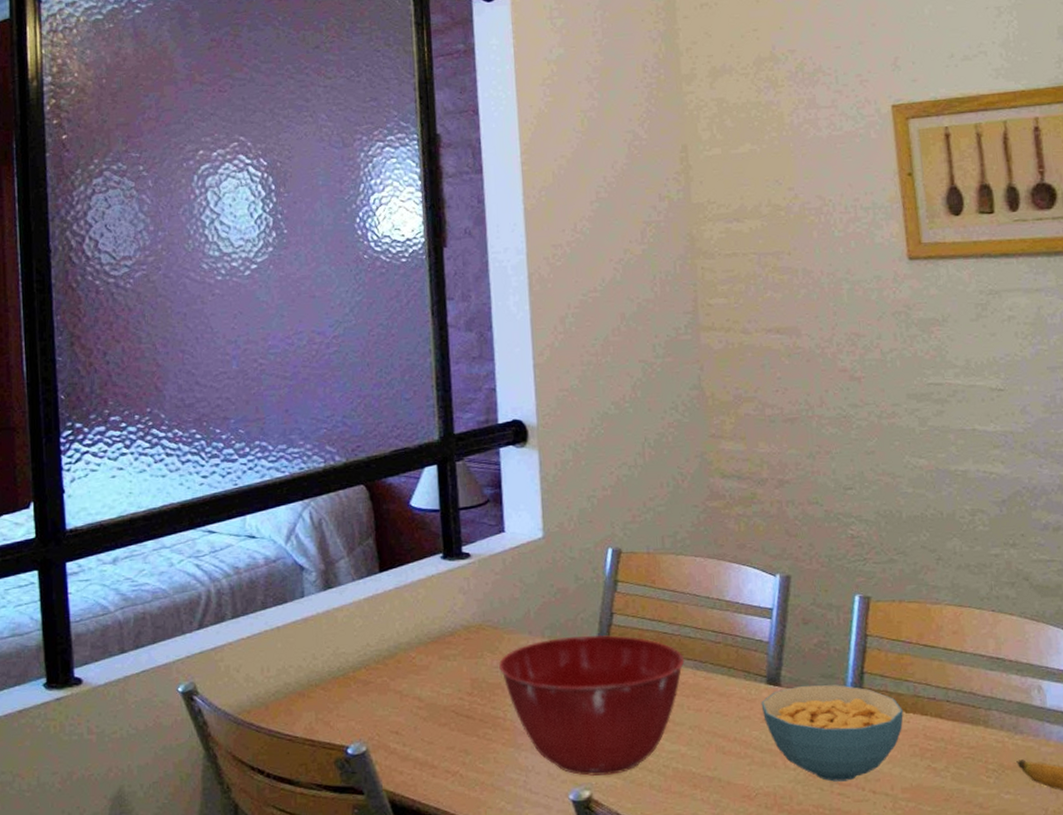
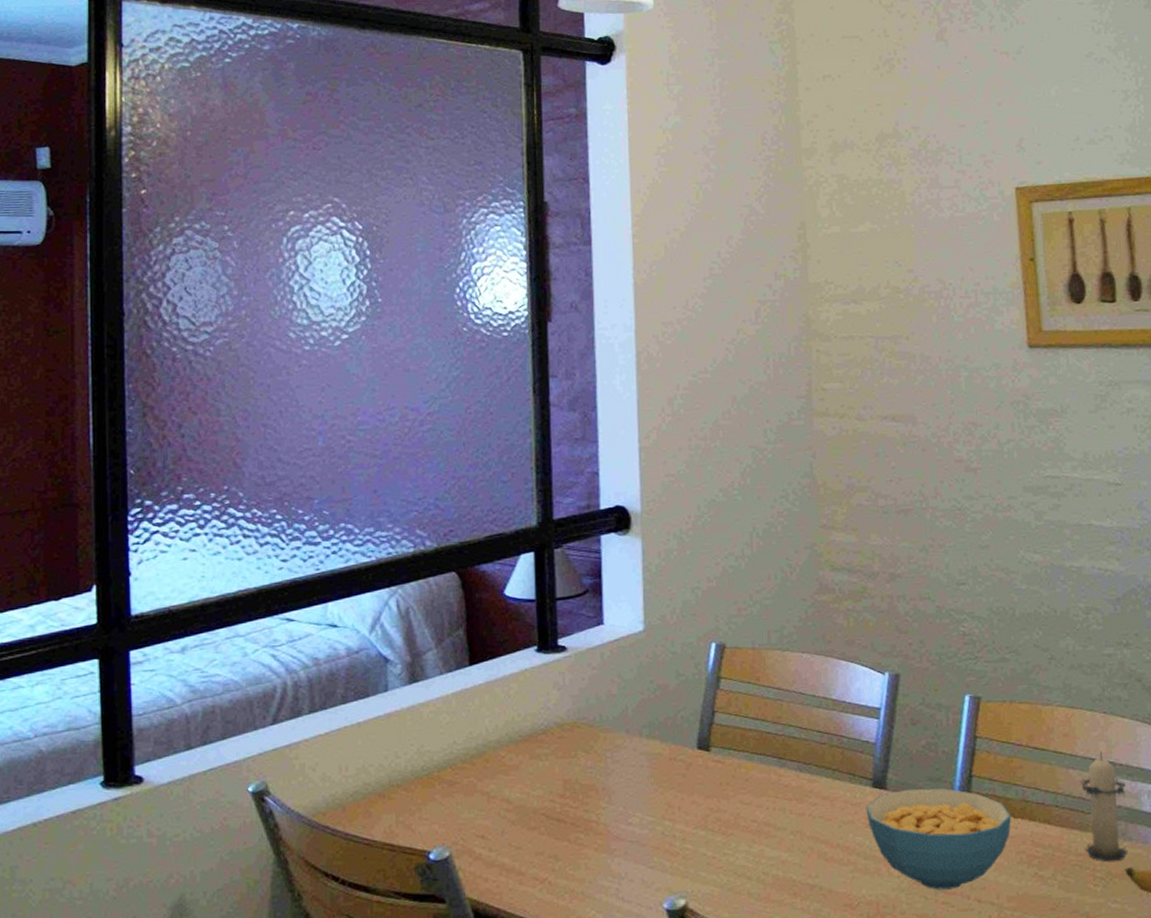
mixing bowl: present [499,634,685,777] -> none [594,734,788,885]
candle: none [970,648,1020,755] -> present [1080,751,1128,863]

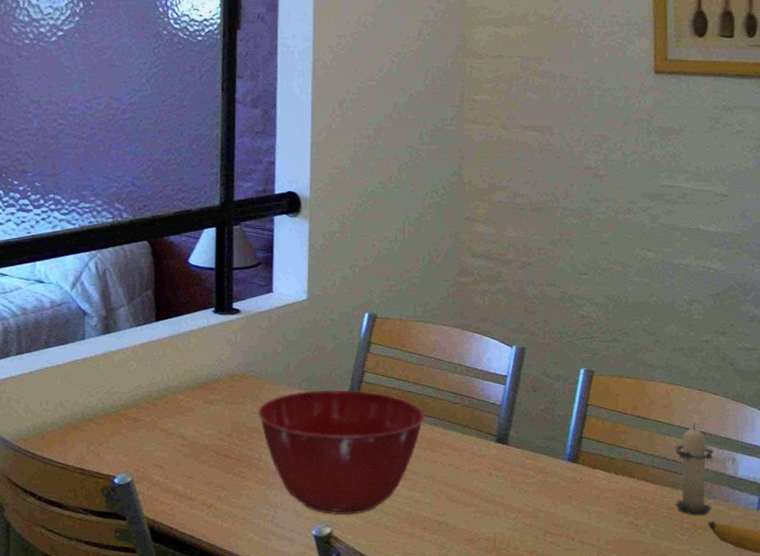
mixing bowl: none [594,734,788,885] -> present [258,389,425,516]
cereal bowl: present [866,788,1011,890] -> none [489,445,613,532]

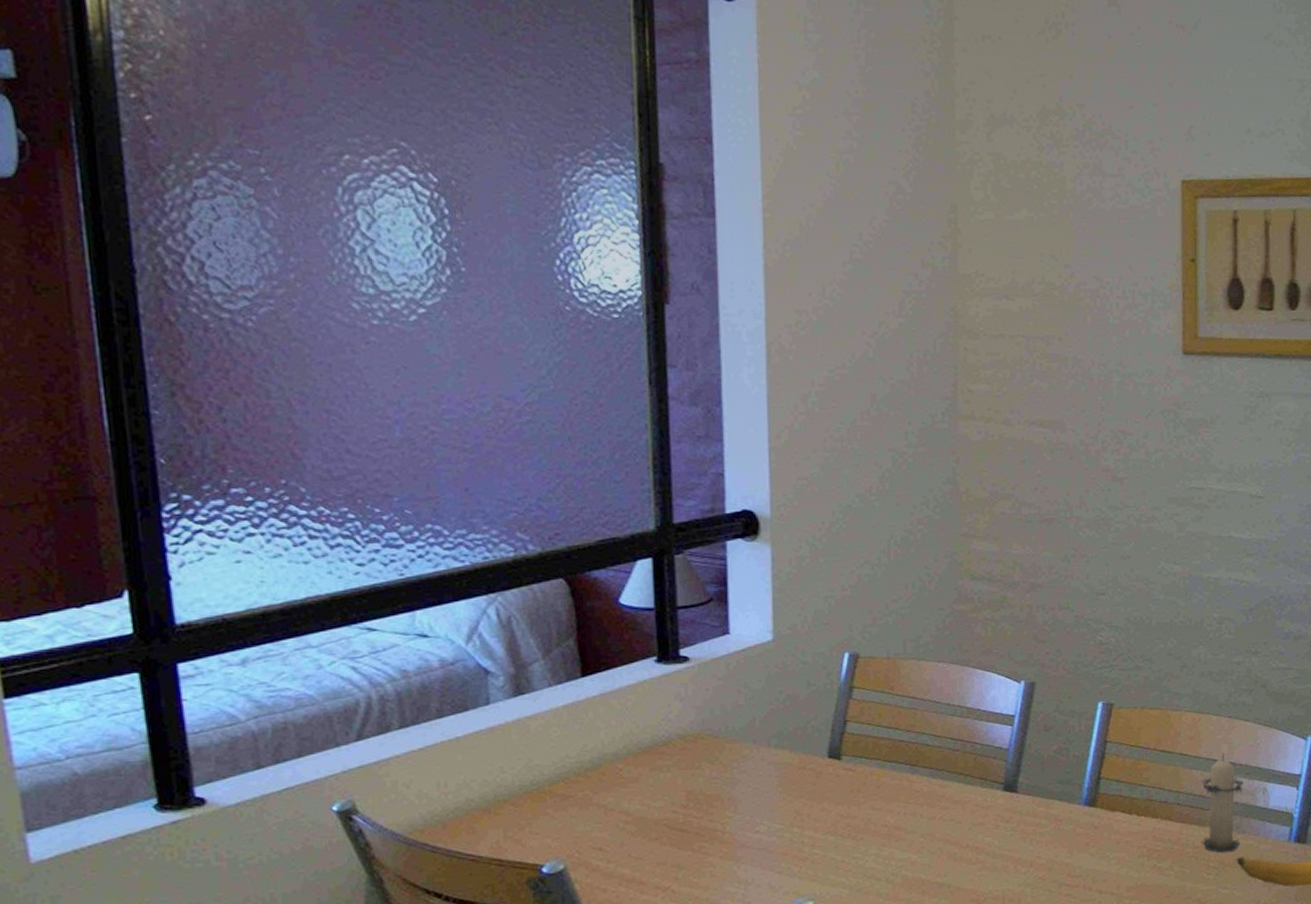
mixing bowl: present [258,389,425,516] -> none [719,743,921,887]

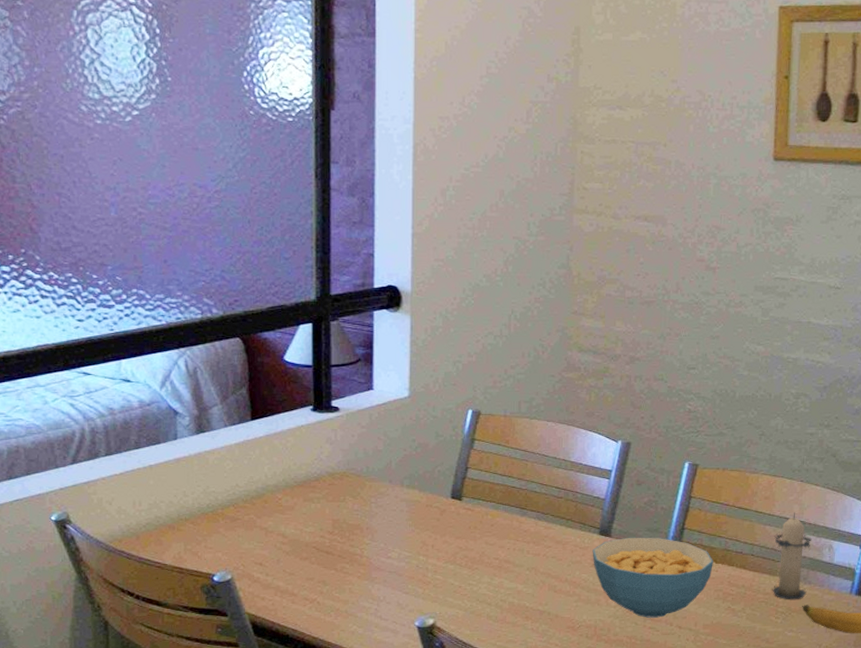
cereal bowl: none [996,790,1135,884] -> present [592,537,713,618]

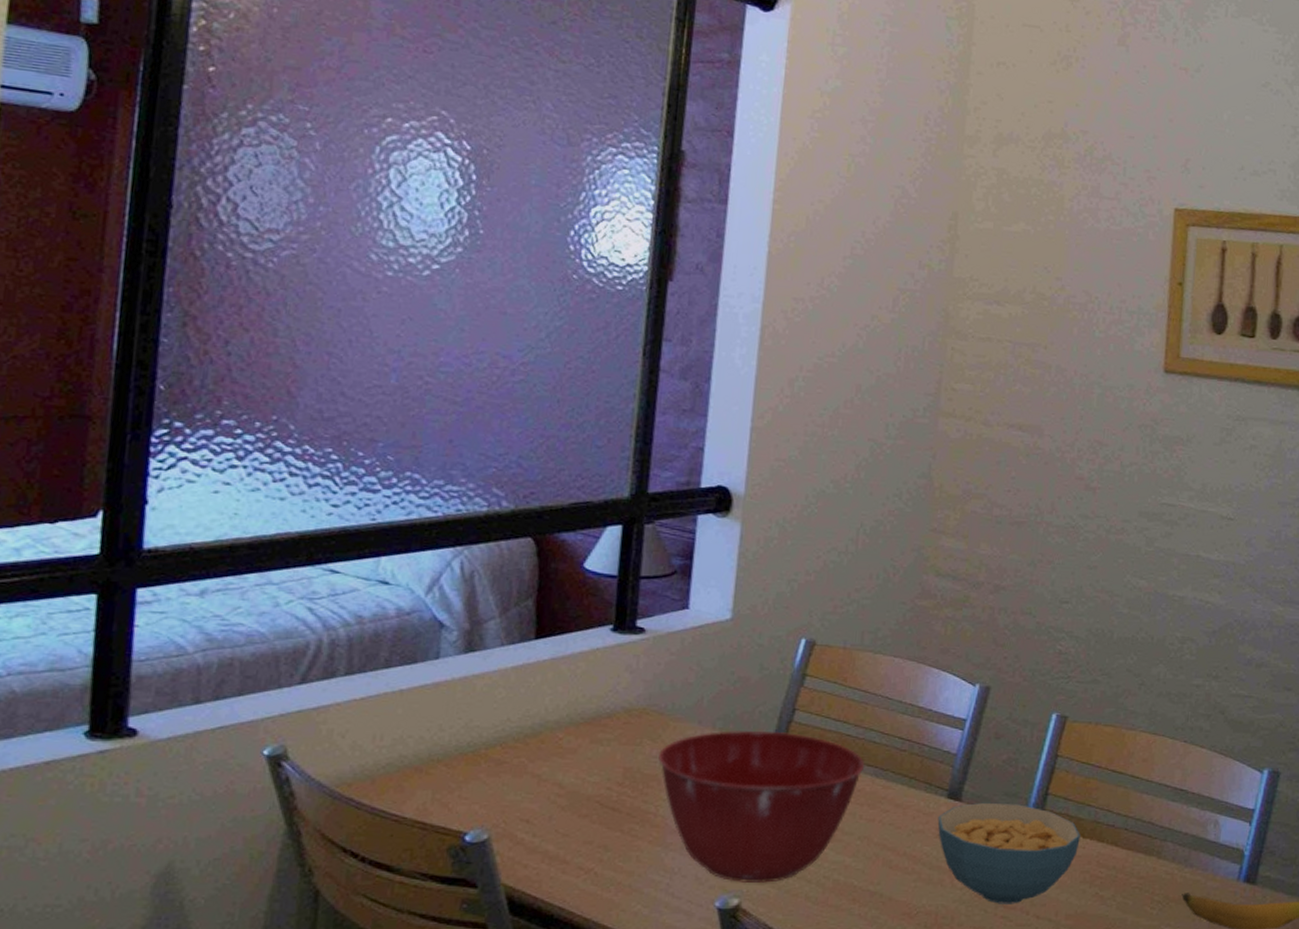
mixing bowl: none [360,486,529,608] -> present [658,730,865,884]
candle: present [772,512,812,600] -> none [1147,778,1195,887]

